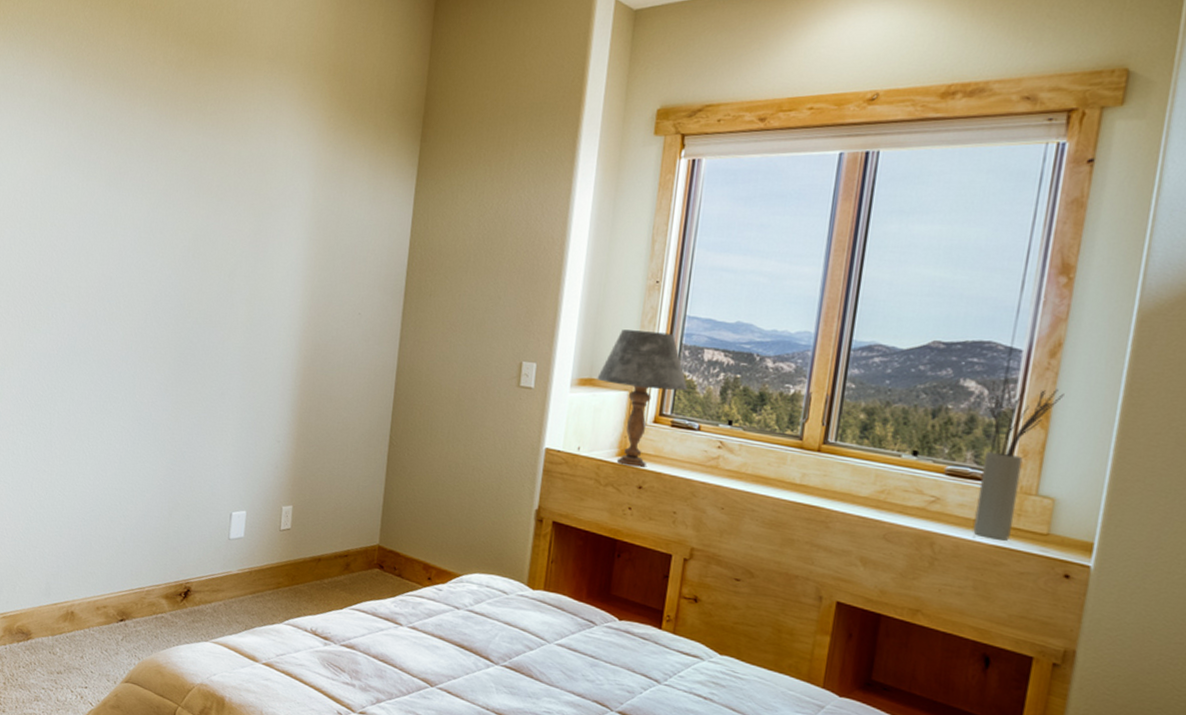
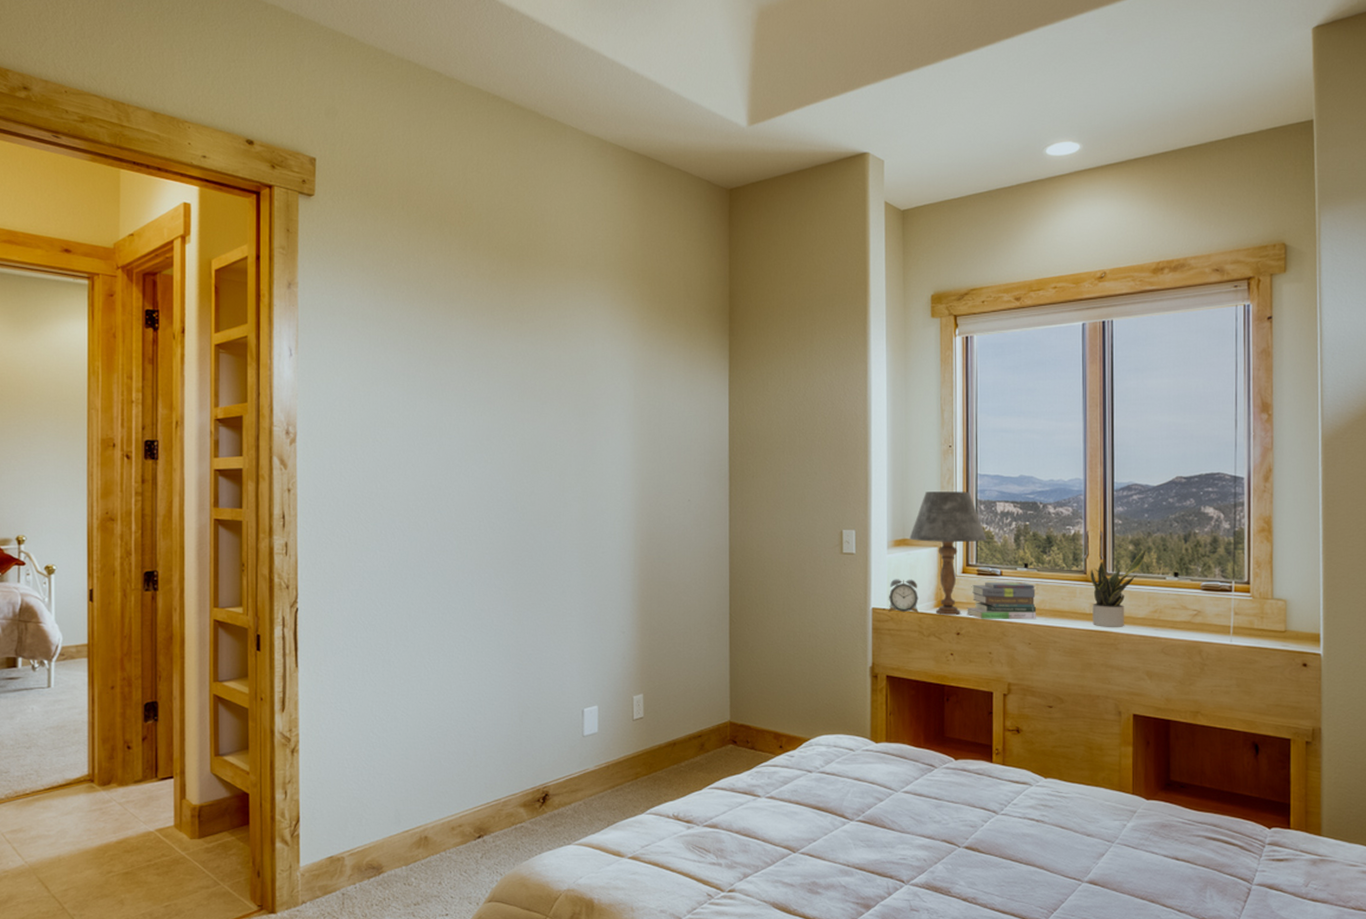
alarm clock: none [563,420,601,461] -> present [888,579,919,614]
books: none [653,435,738,483] -> present [967,581,1036,620]
potted plant: none [802,420,881,505] -> present [1090,549,1146,628]
vase: present [973,377,1065,541] -> none [1223,501,1280,641]

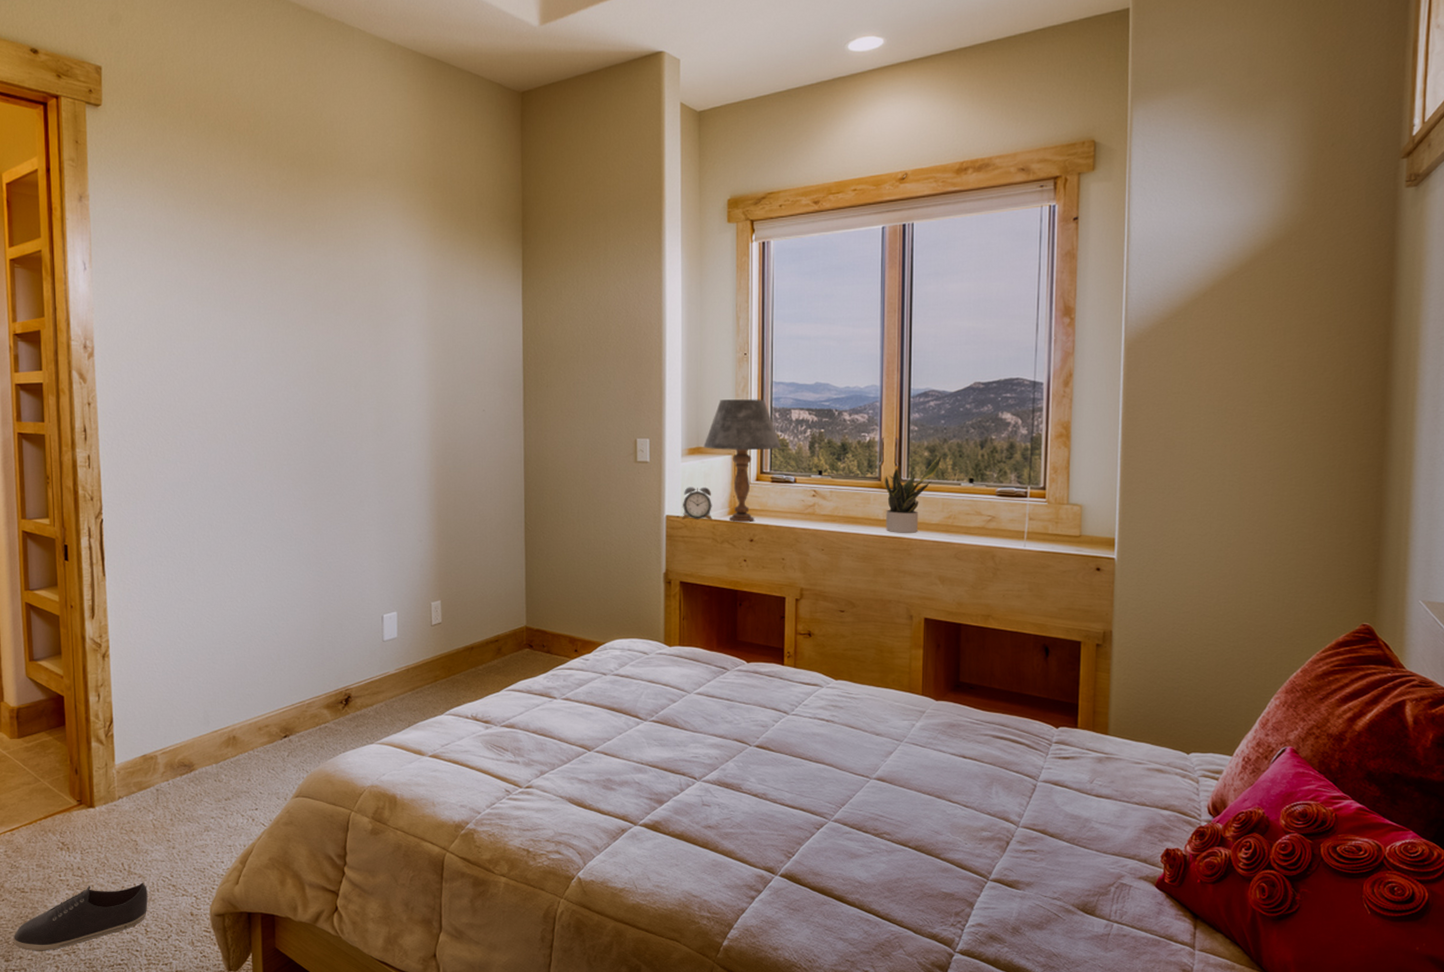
books: present [967,581,1036,620] -> none [760,489,829,527]

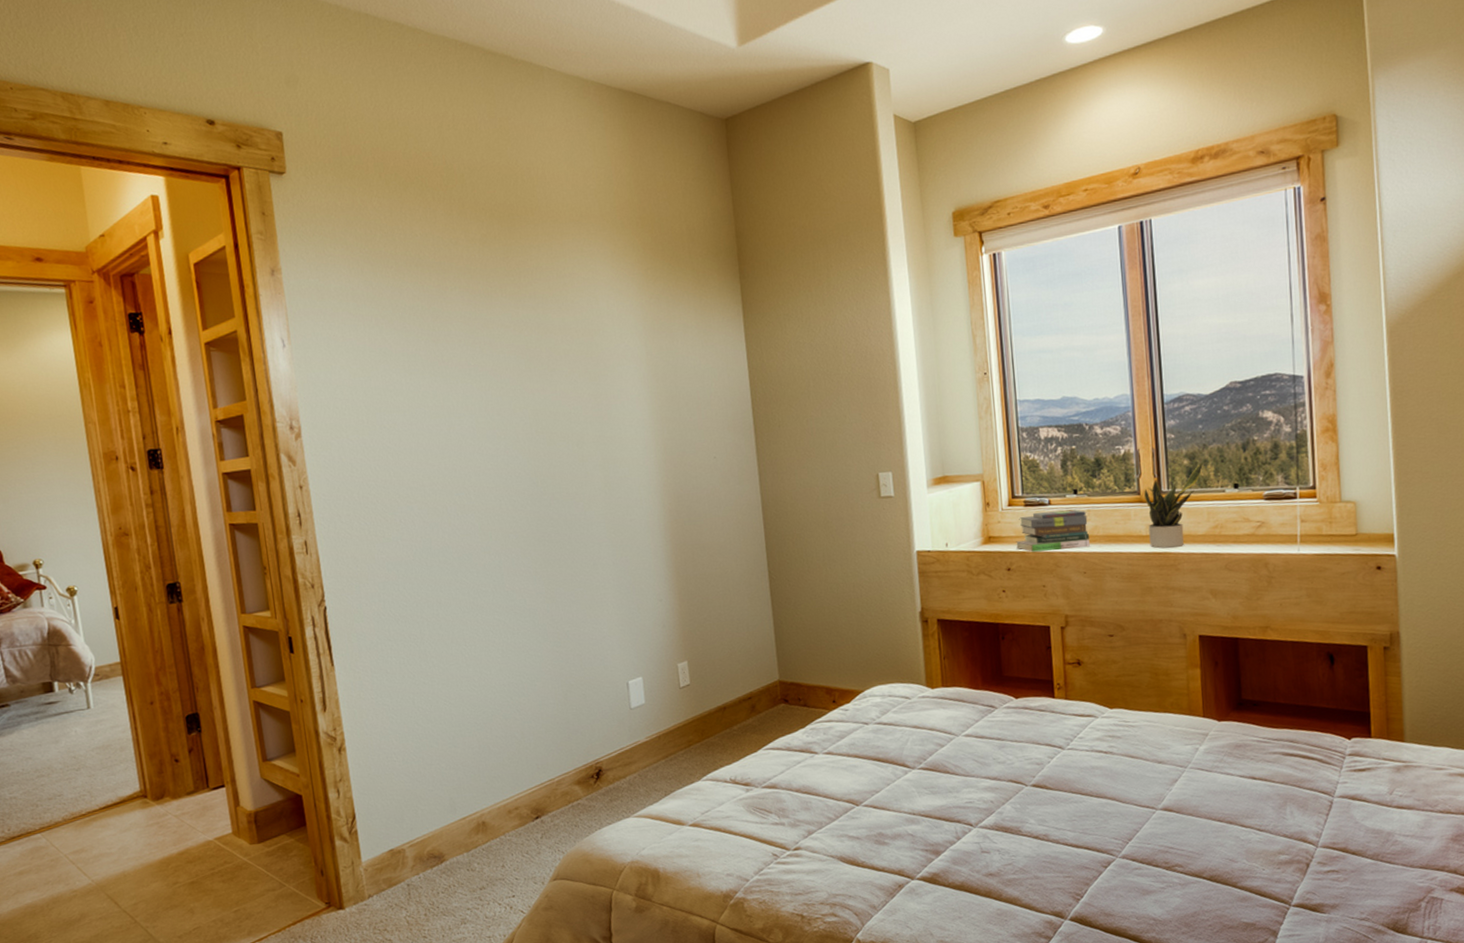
alarm clock: present [682,486,712,521] -> none [933,517,966,554]
table lamp: present [704,399,781,523] -> none [949,419,1032,552]
books: none [760,489,829,527] -> present [1016,509,1090,552]

